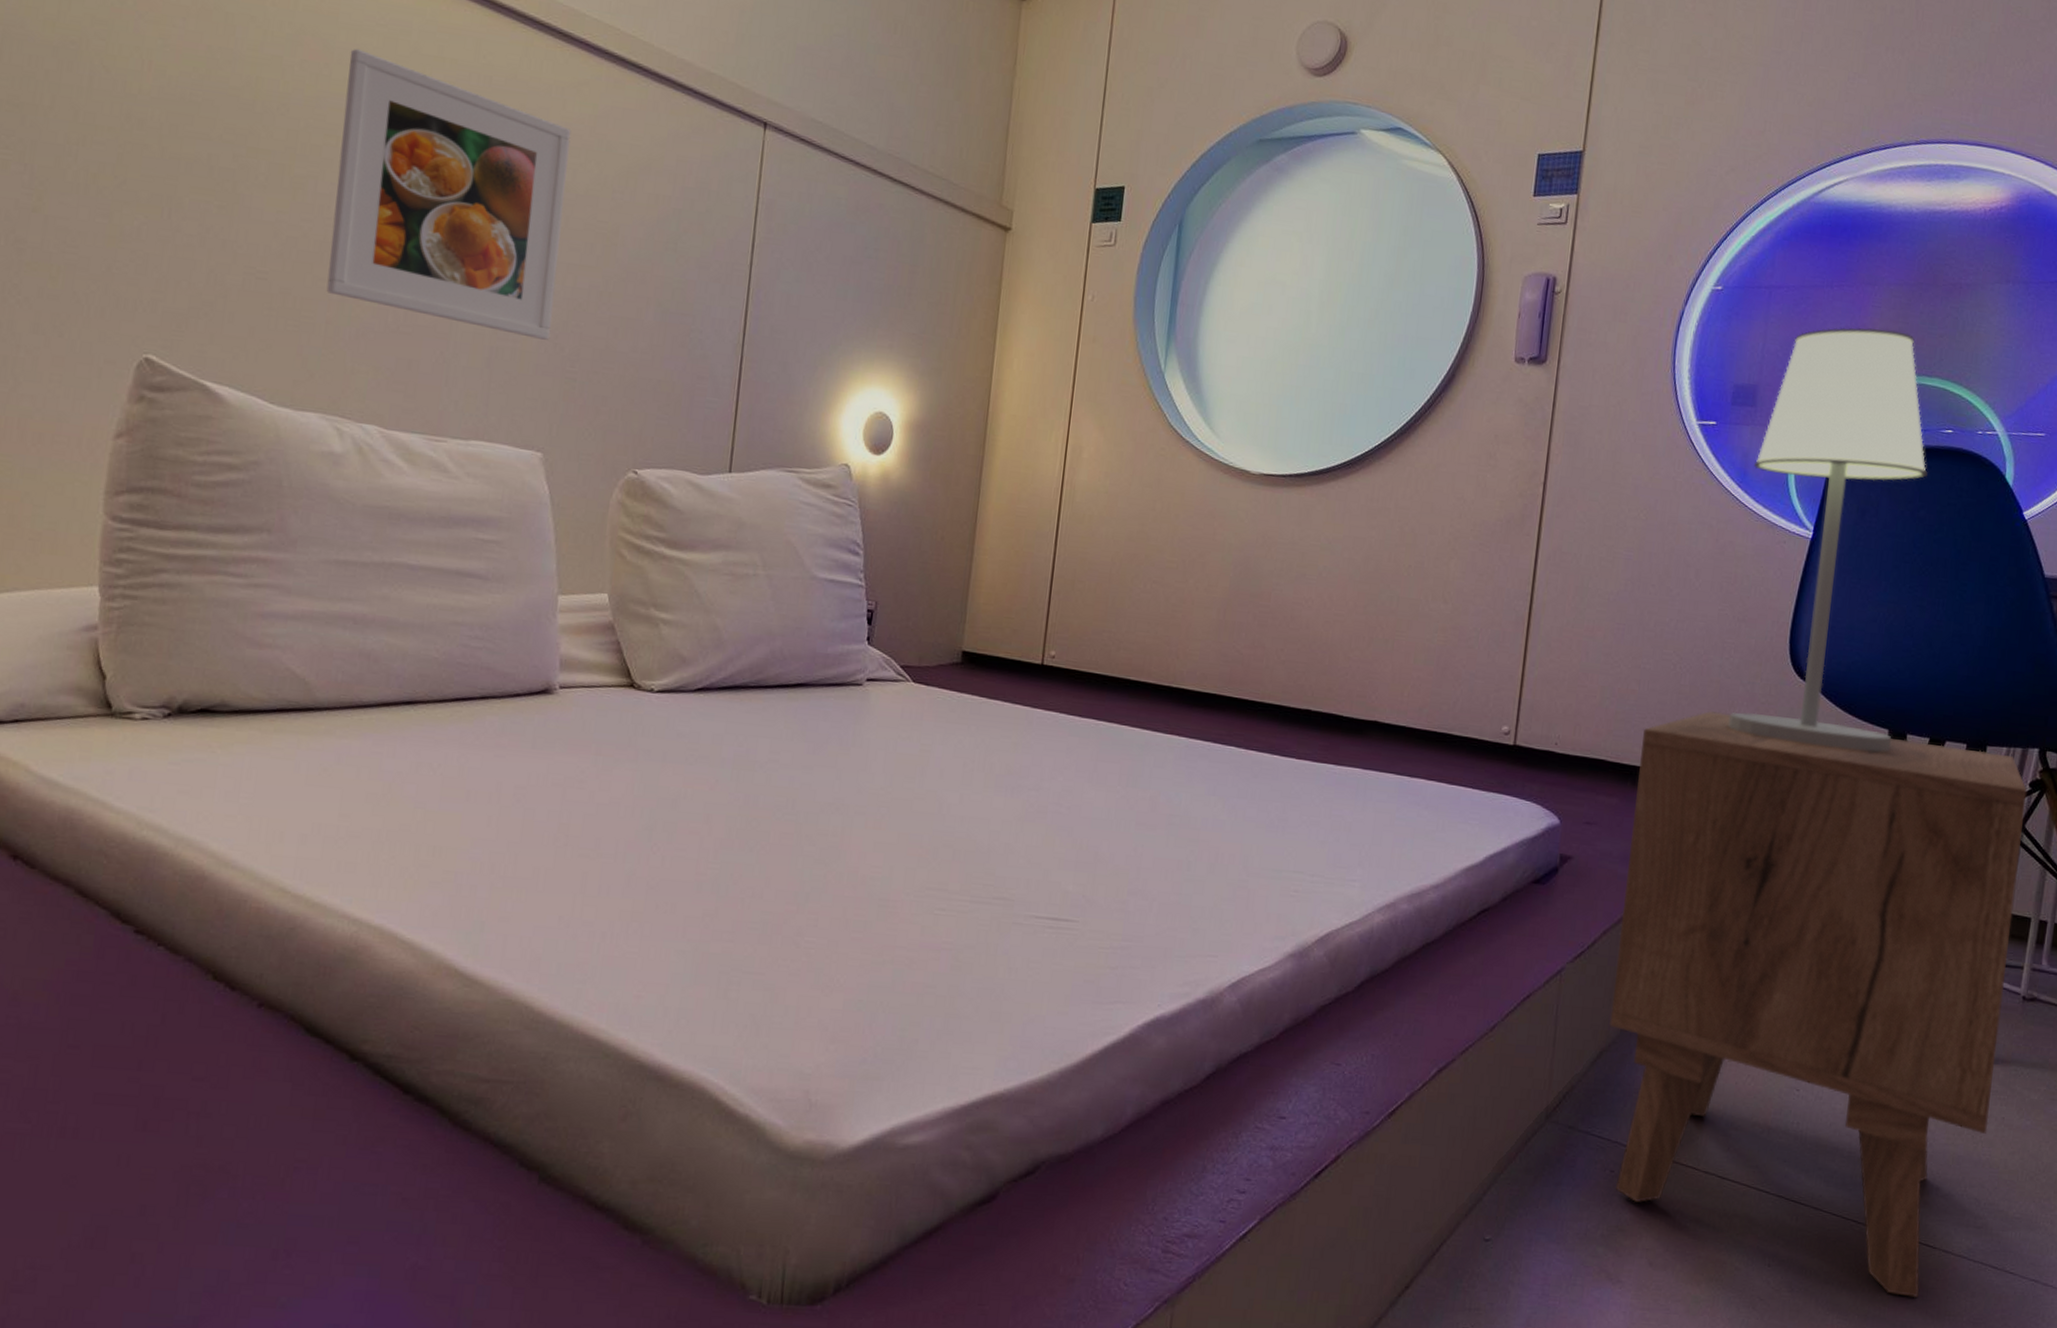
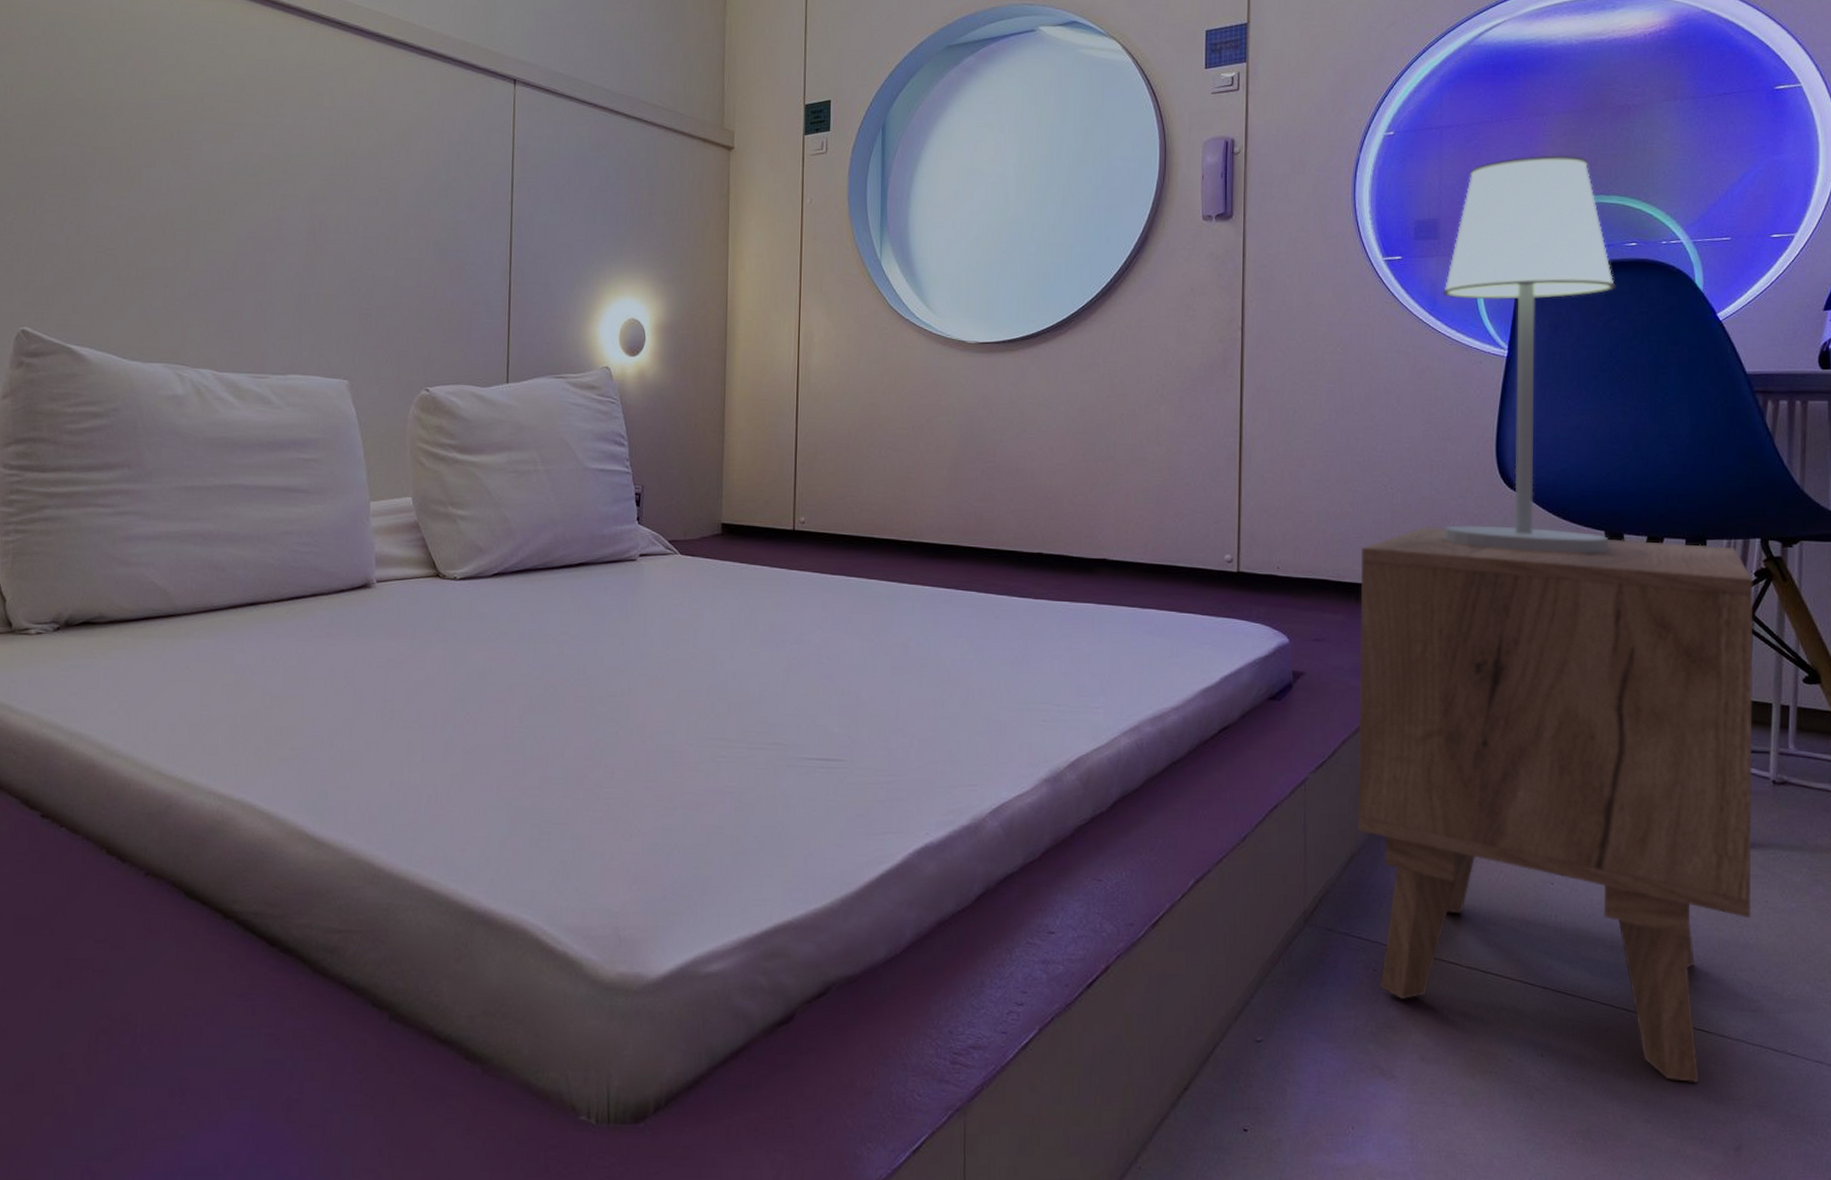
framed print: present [326,48,572,340] -> none [162,55,353,283]

